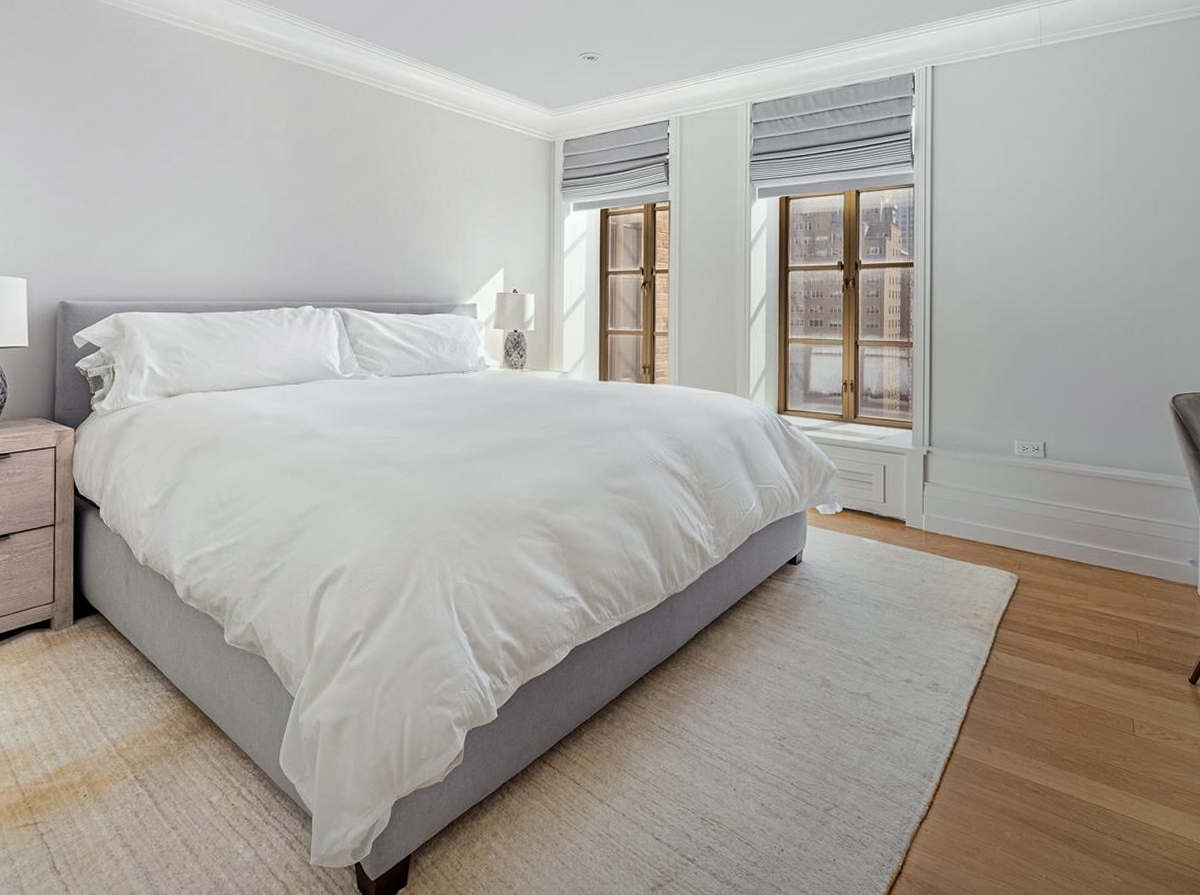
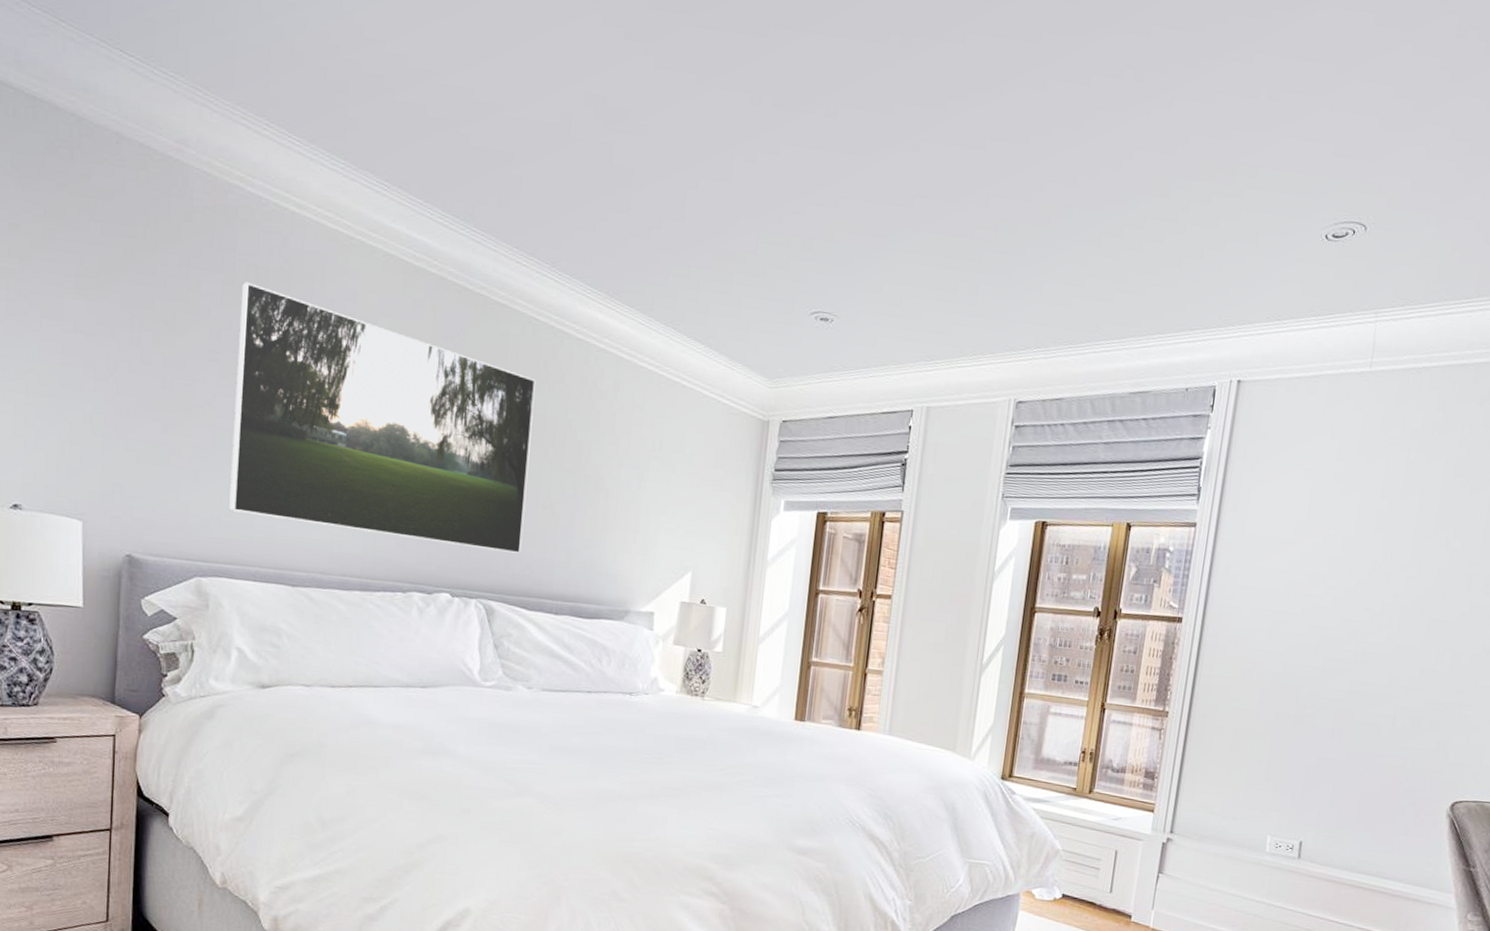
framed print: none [138,83,369,268] -> present [229,282,536,554]

